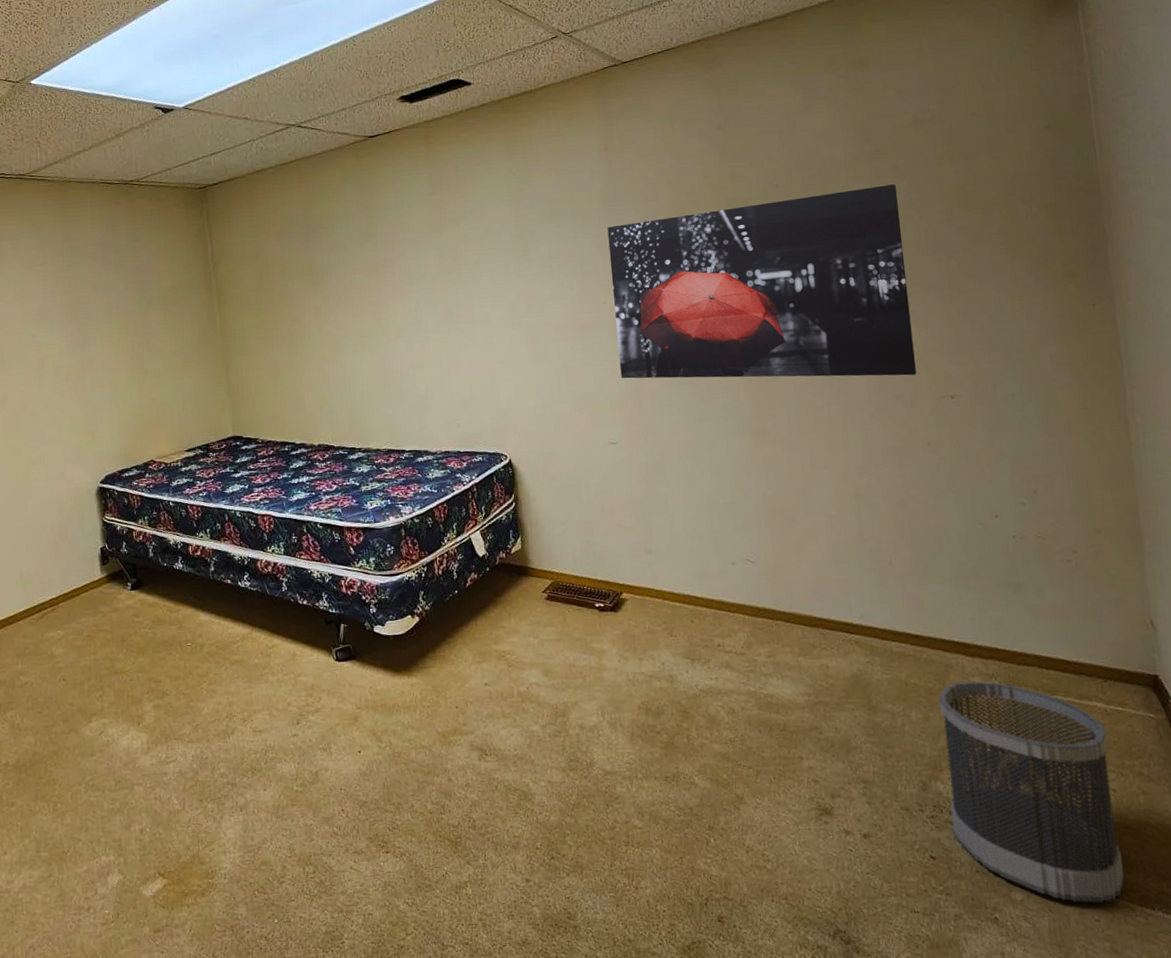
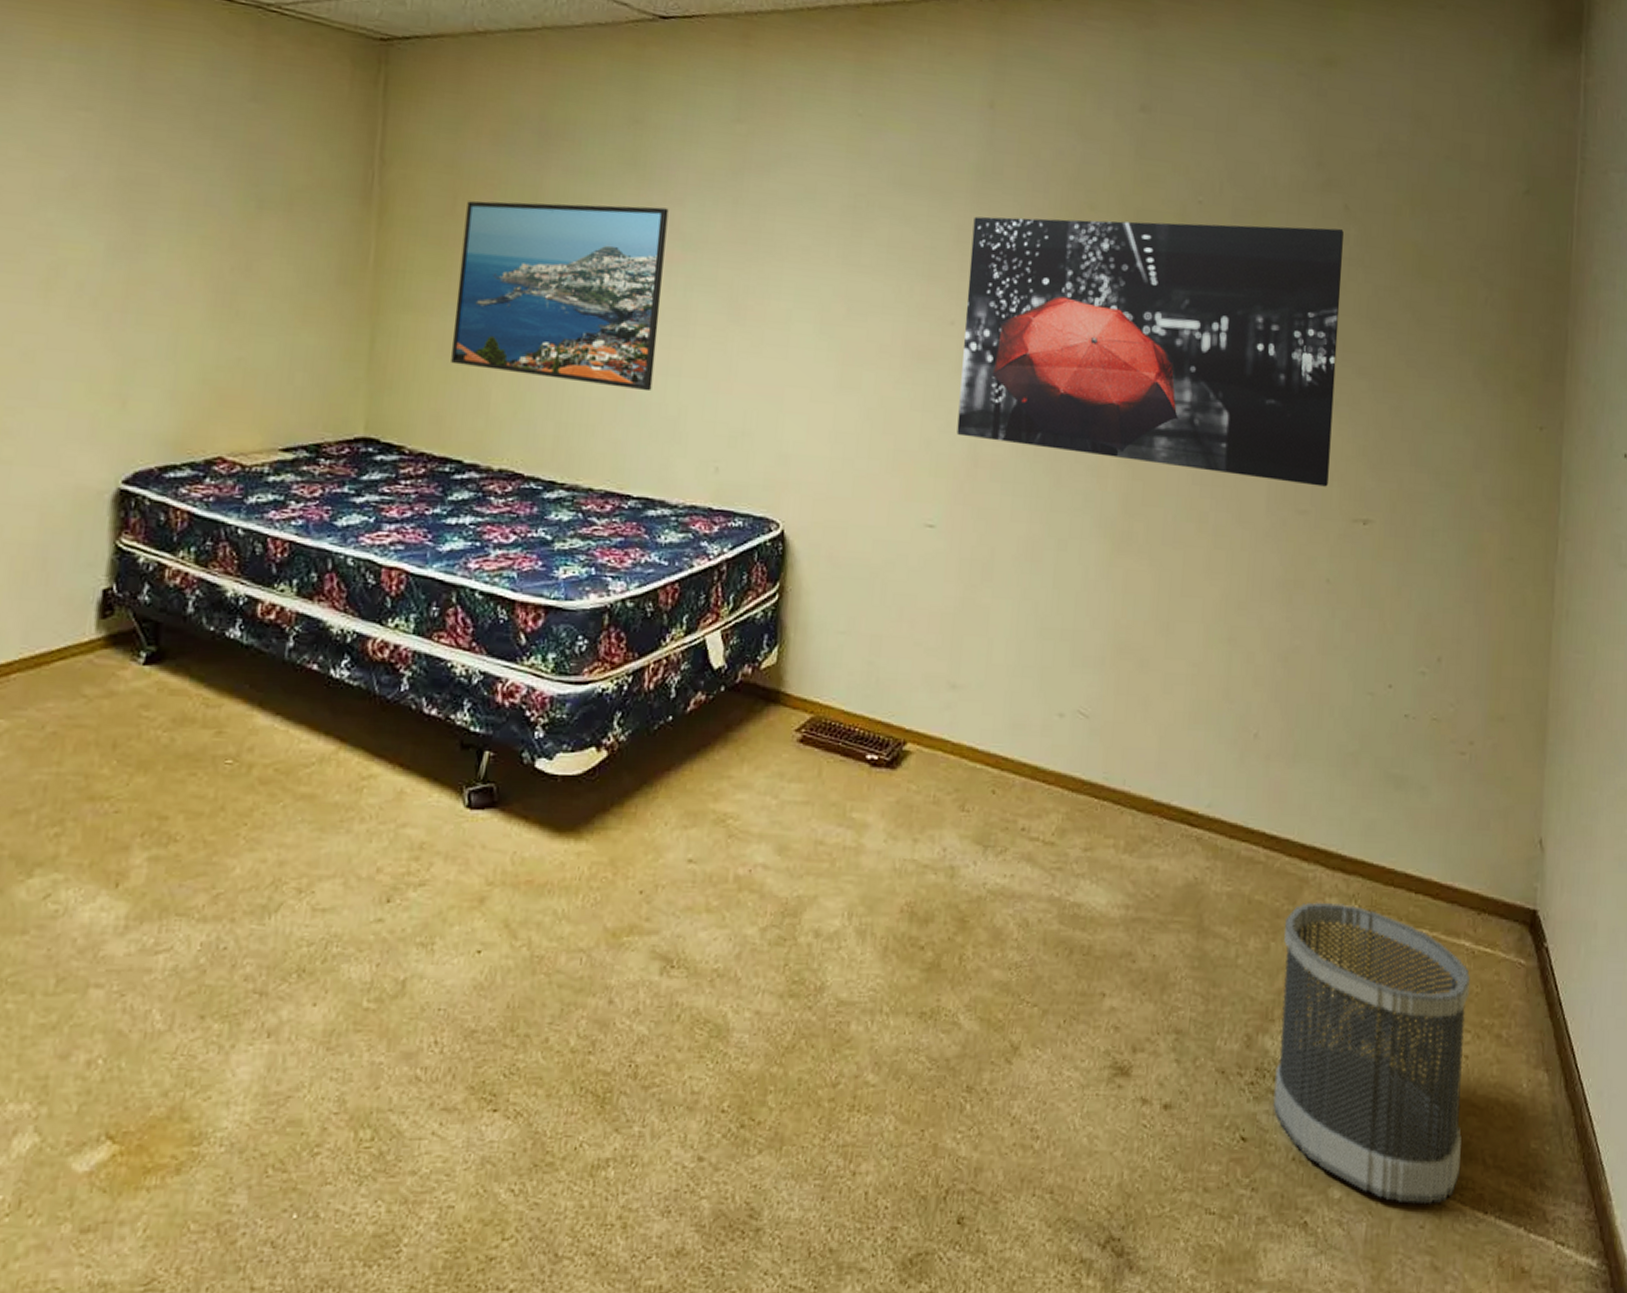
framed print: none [269,260,406,383] -> present [451,201,669,392]

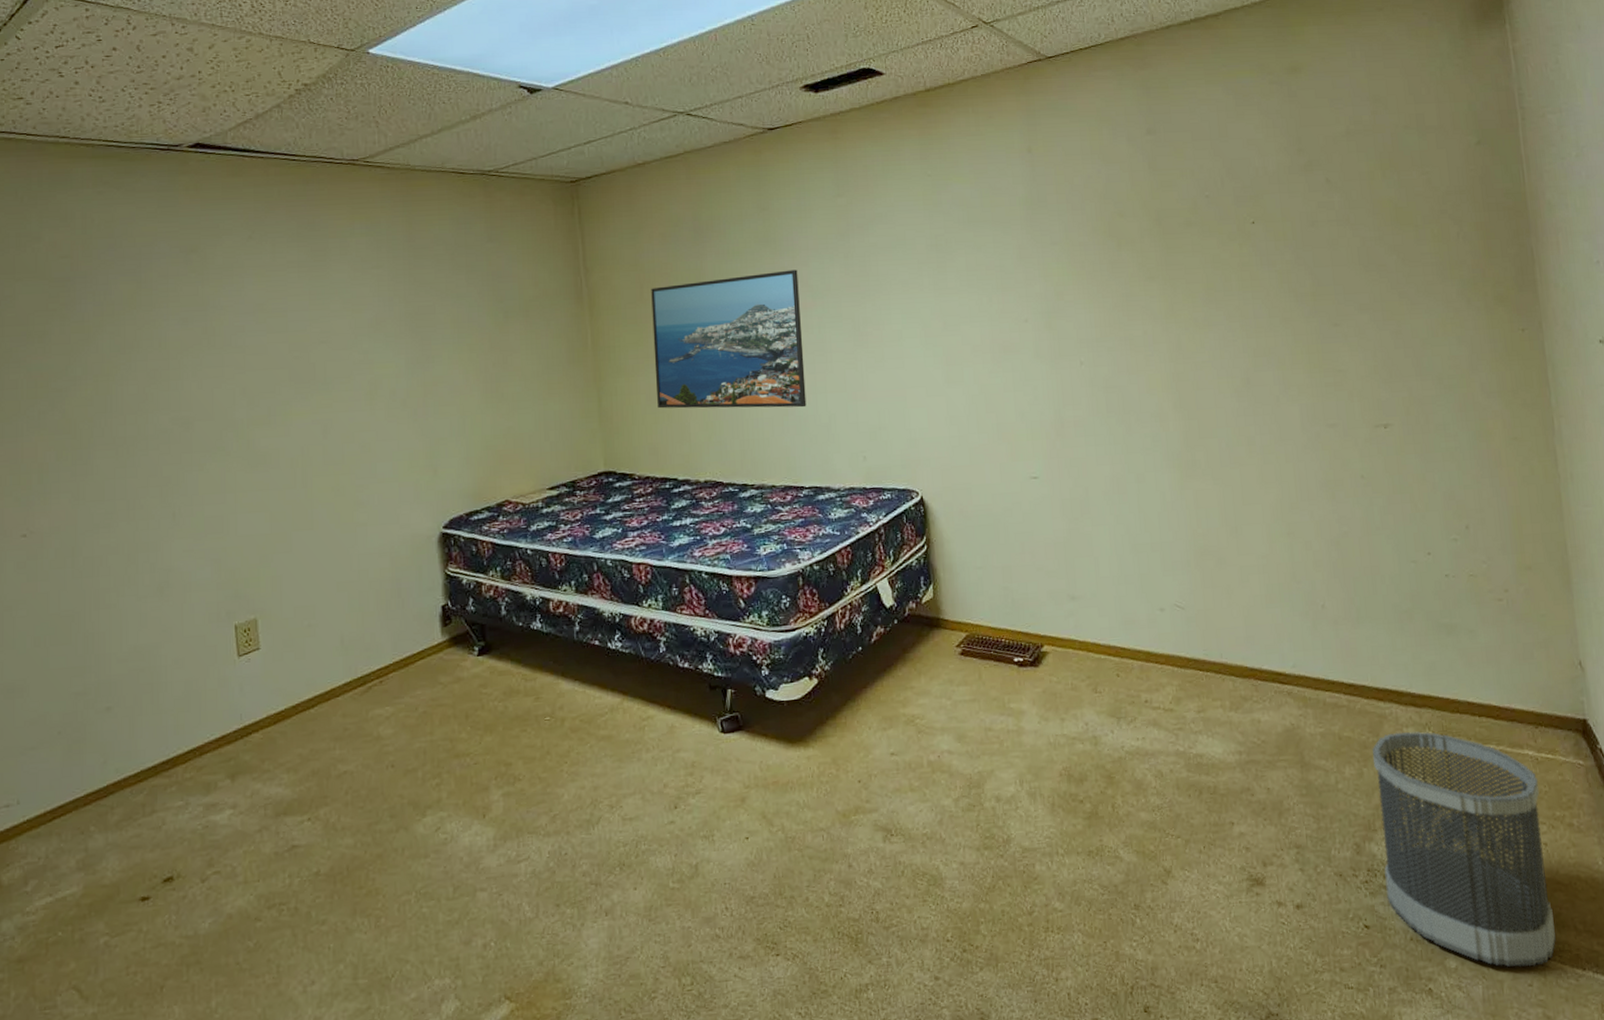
wall art: present [956,216,1344,487] -> none [1030,199,1349,406]

